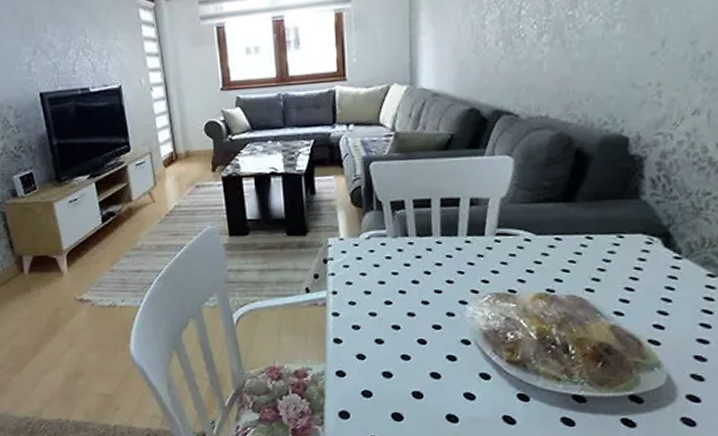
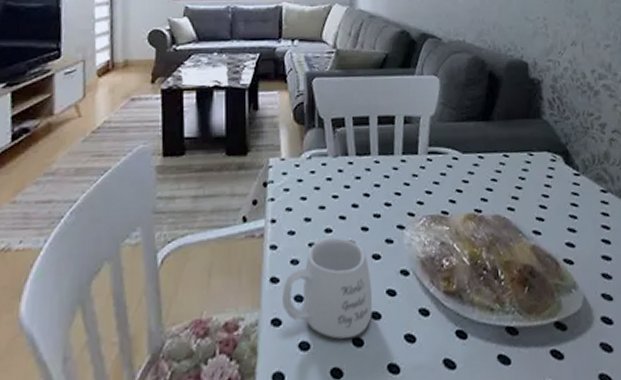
mug: none [345,308,432,391] -> present [282,237,373,339]

